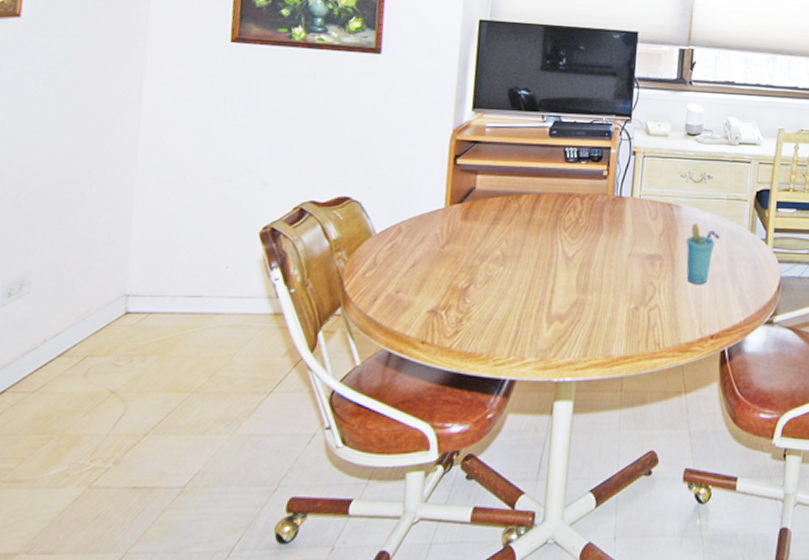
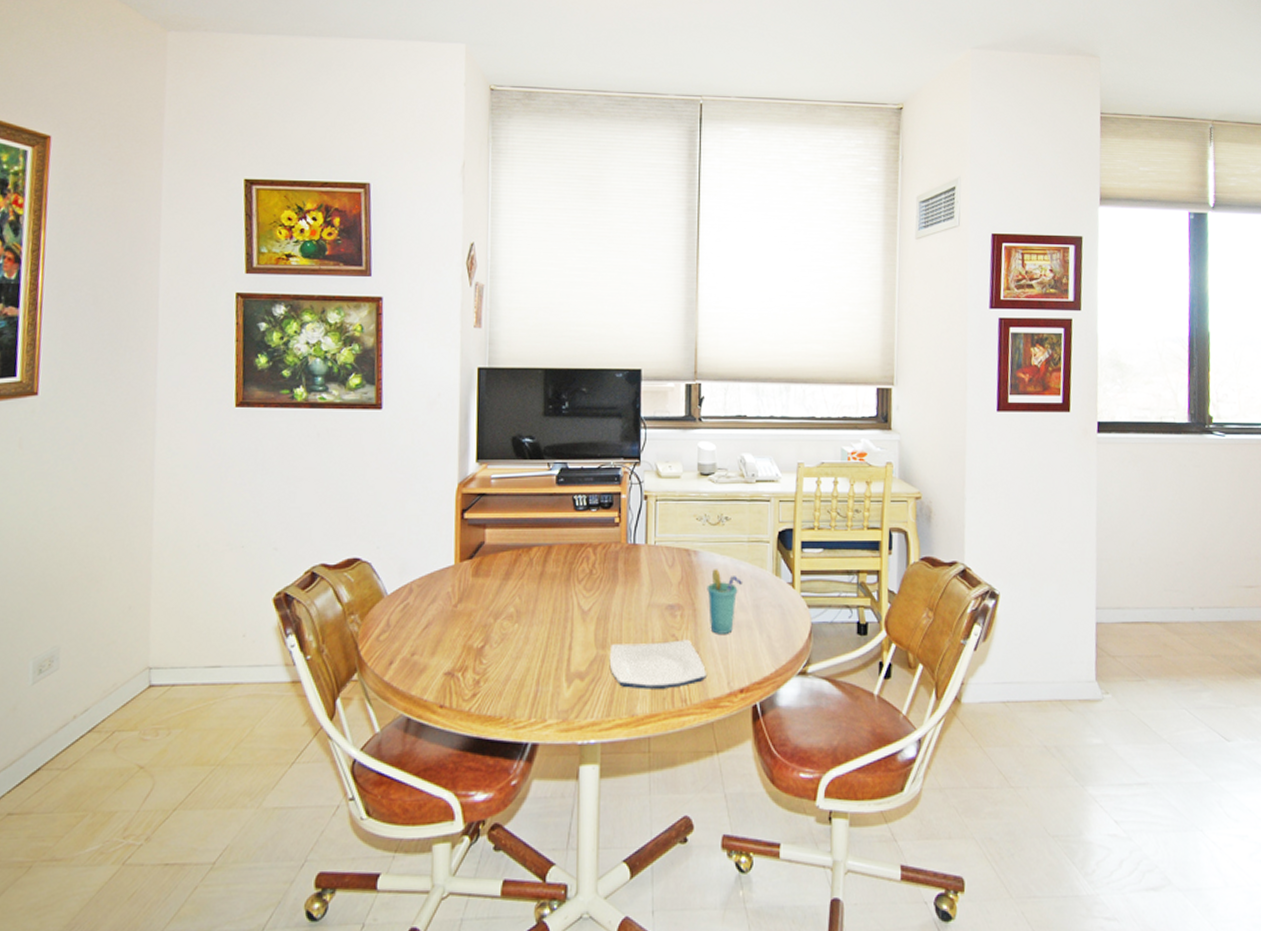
plate: none [589,287,681,333] -> present [609,639,708,689]

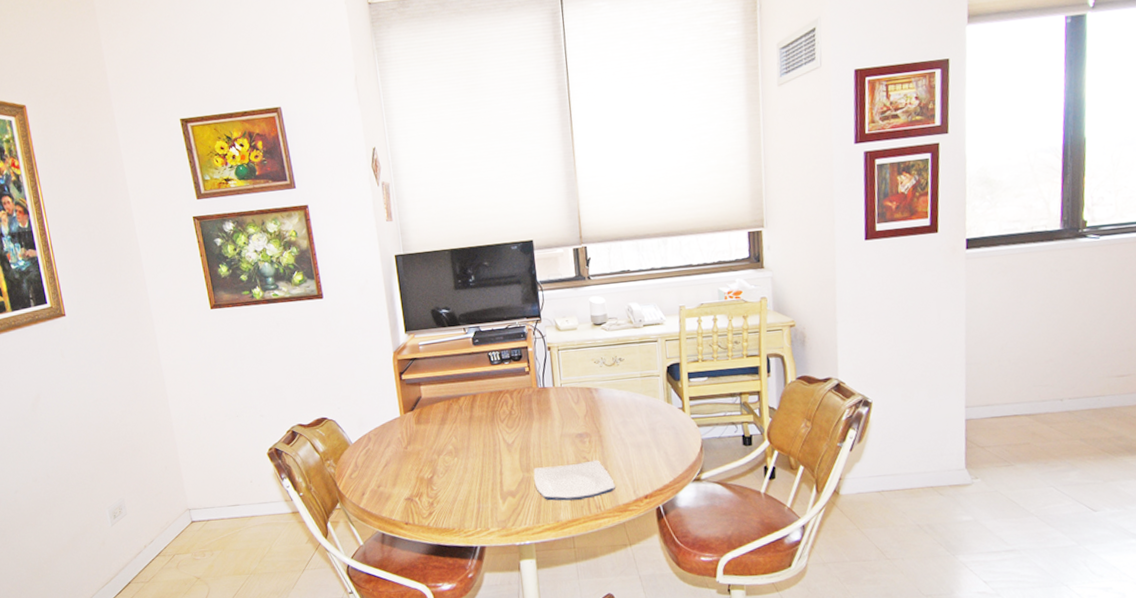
cup: present [707,569,743,634] -> none [609,402,640,454]

